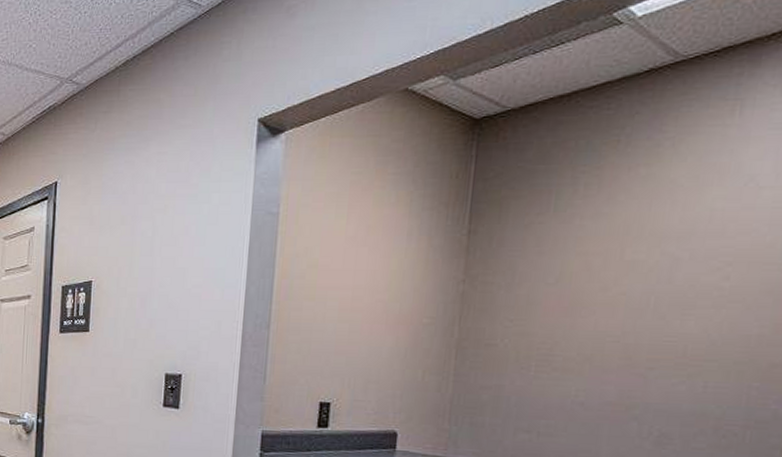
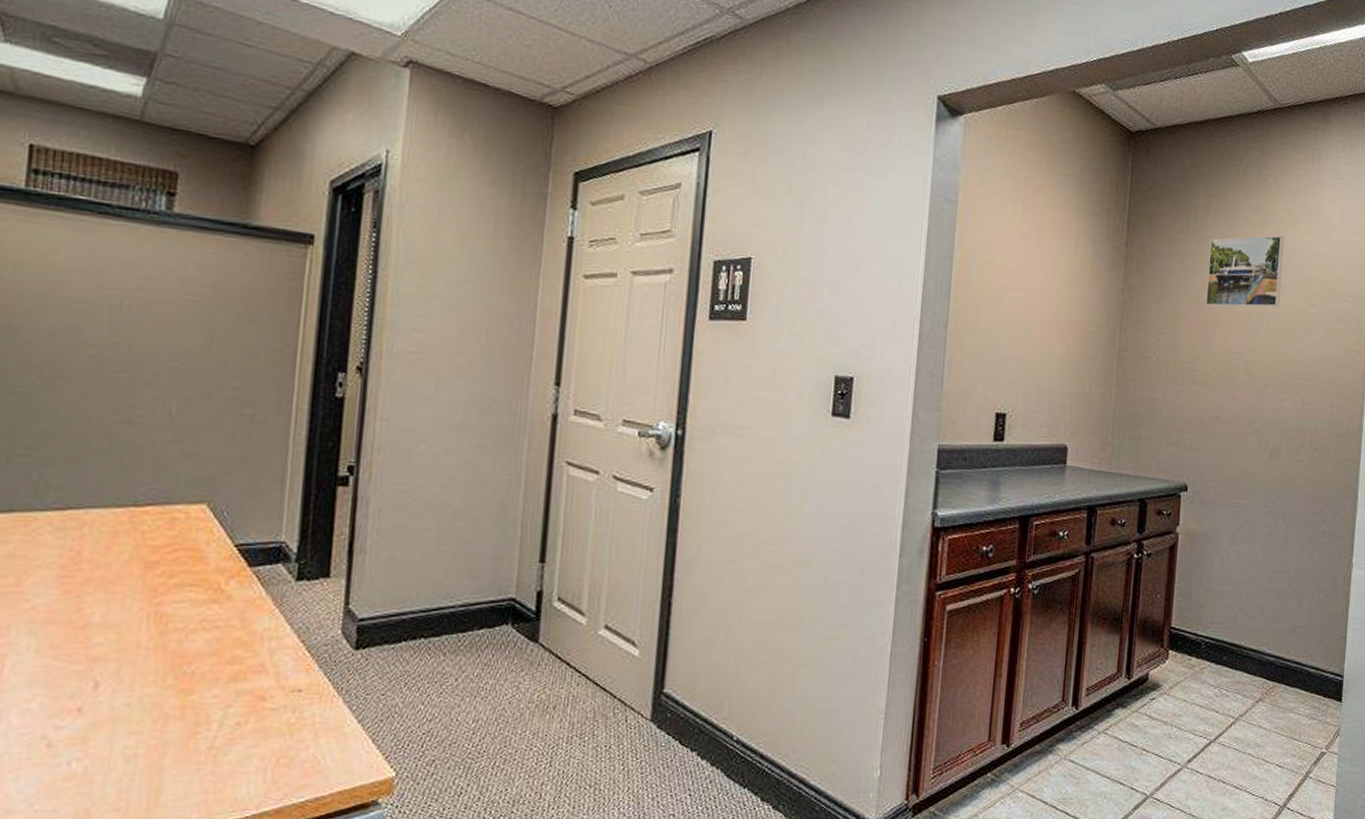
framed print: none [569,204,685,289] -> present [1205,235,1285,308]

